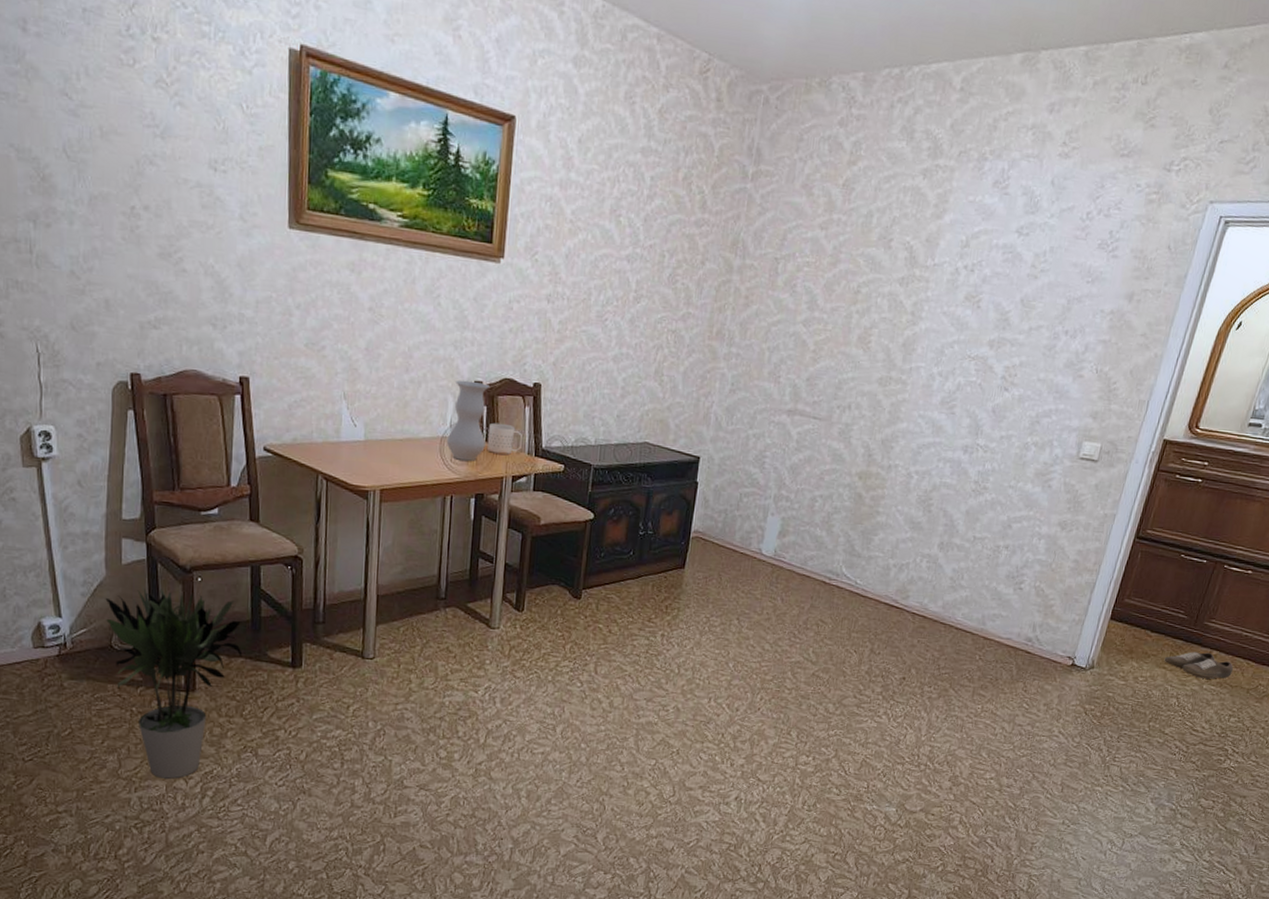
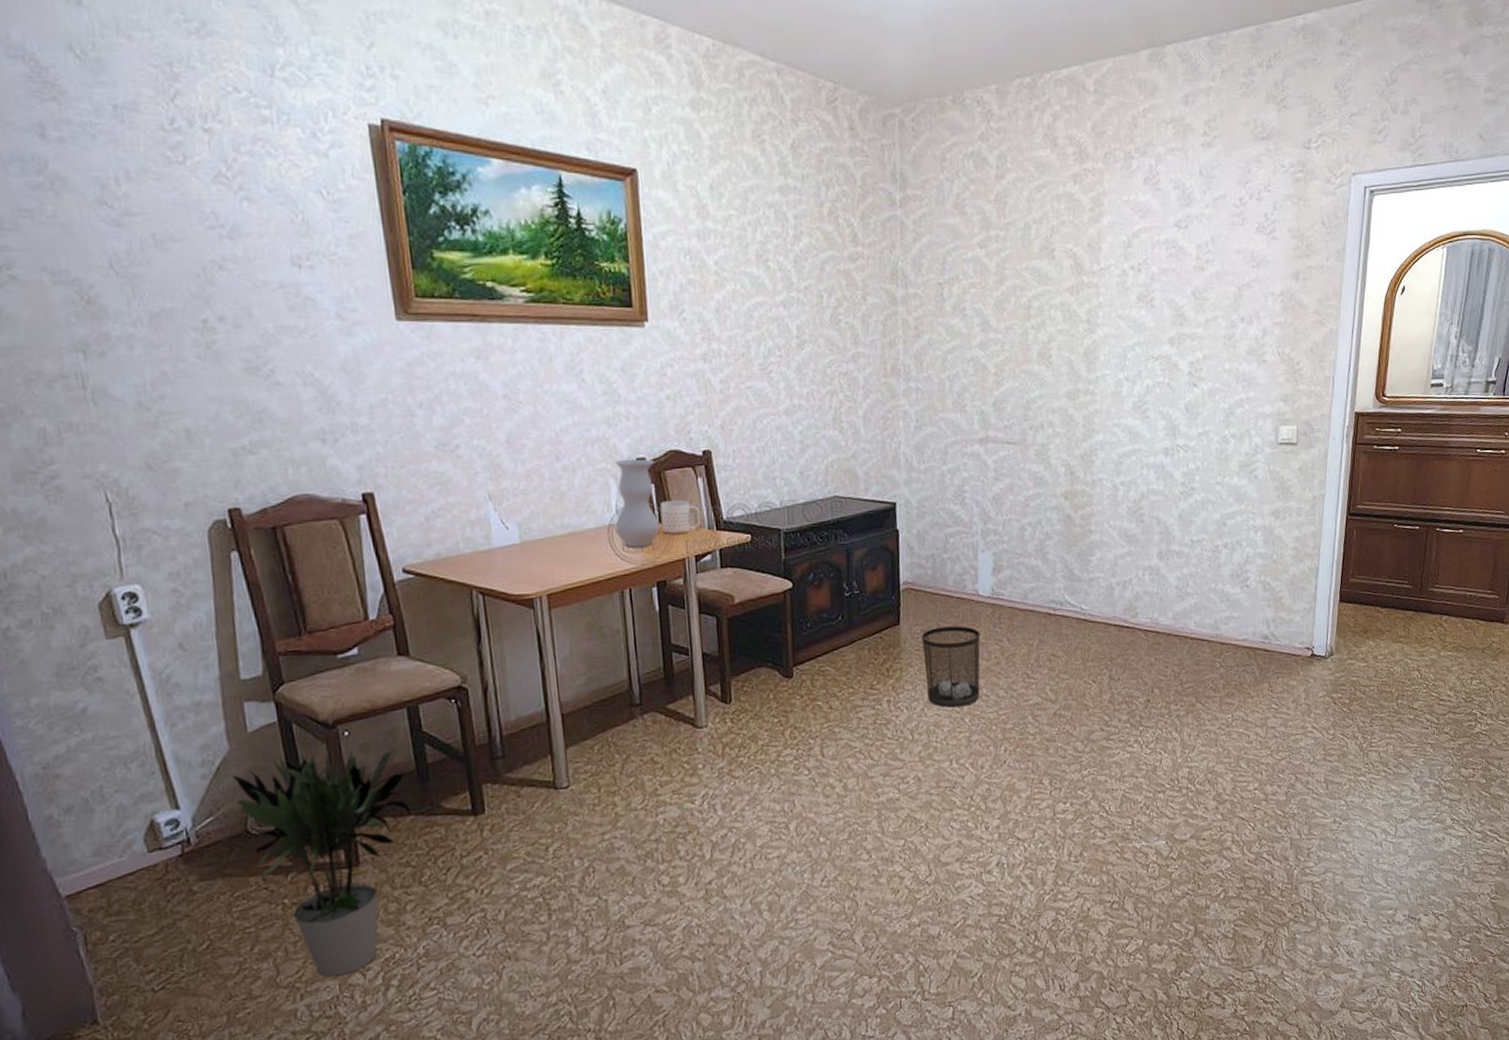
waste bin: none [698,577,757,652] -> present [922,625,981,708]
shoe: present [1164,652,1233,679] -> none [1398,619,1465,646]

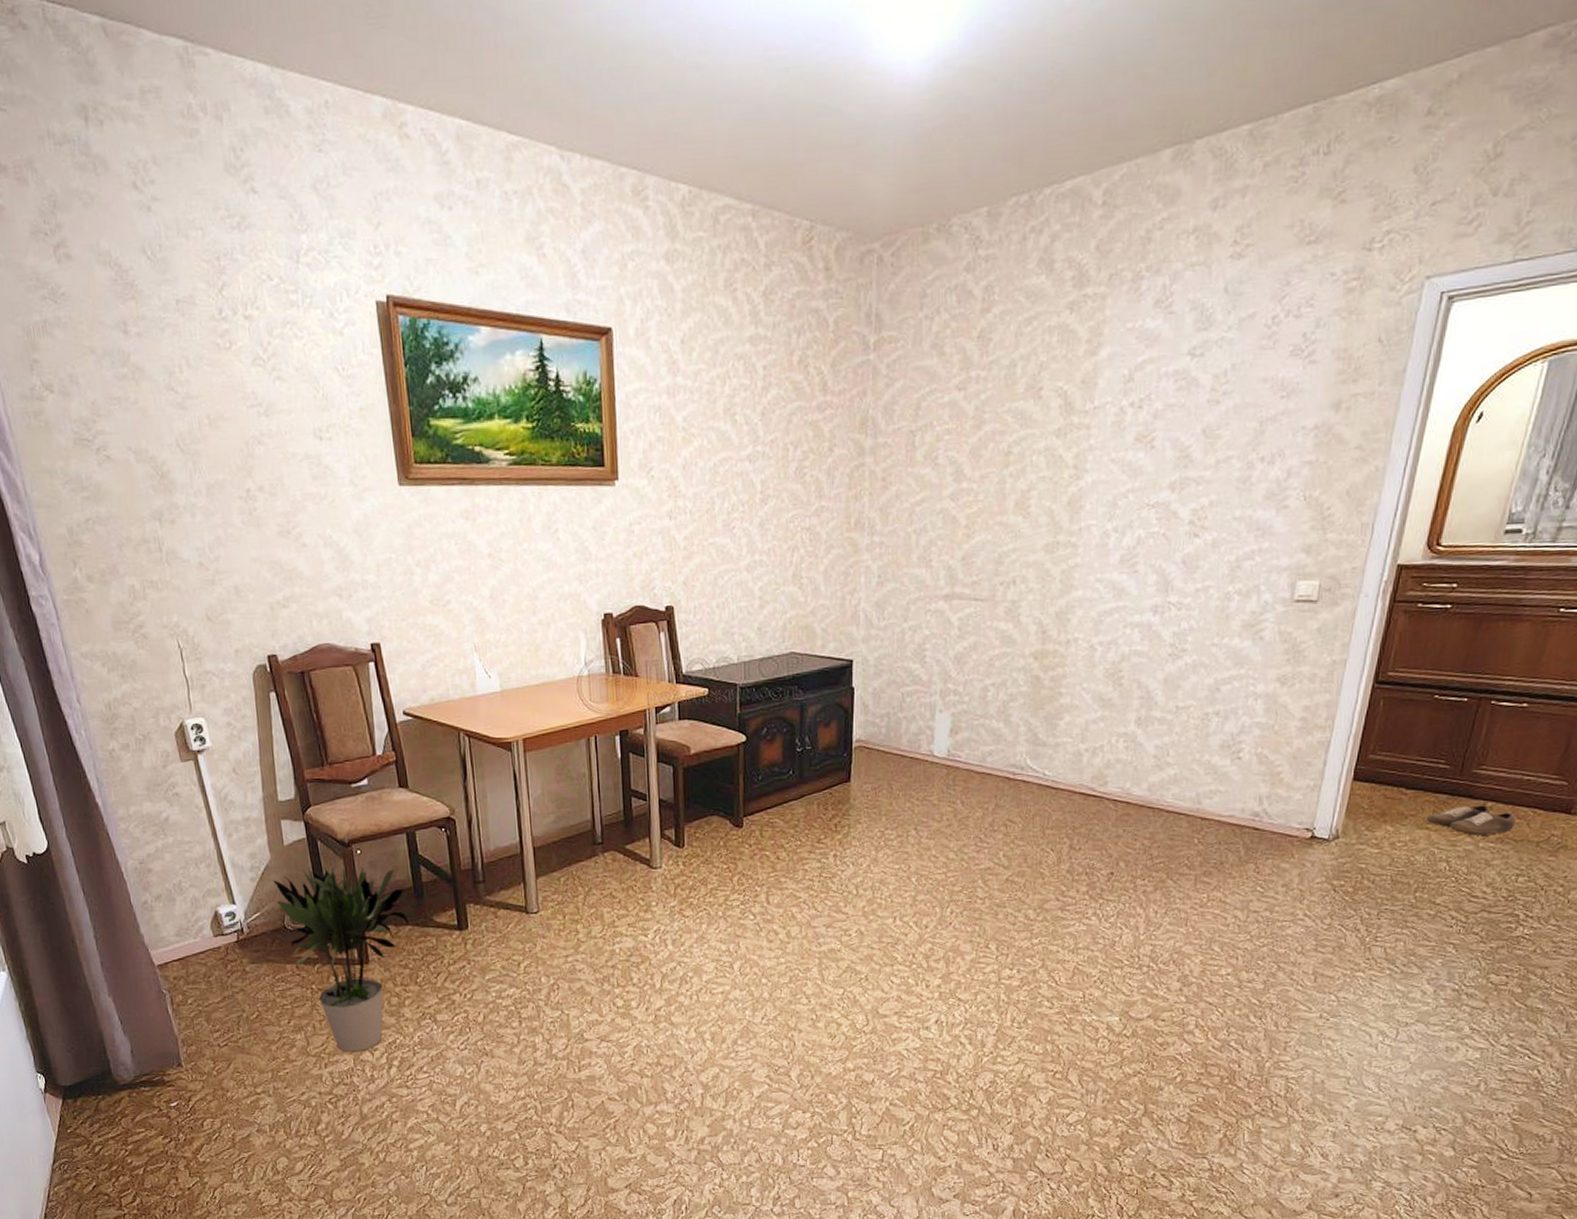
vase: present [614,458,660,548] -> none [583,613,624,698]
mug: present [660,499,702,534] -> none [624,653,662,686]
waste bin: present [922,625,981,708] -> none [872,785,933,866]
shoe: none [1398,619,1465,646] -> present [1426,805,1515,836]

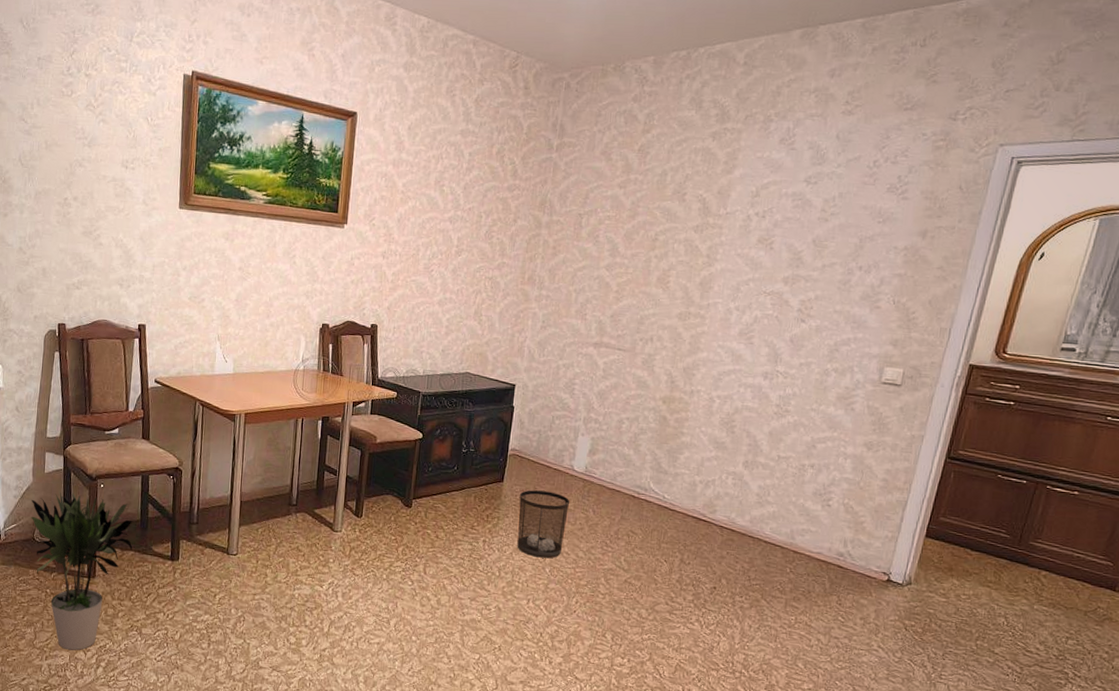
waste bin: none [872,785,933,866] -> present [517,490,570,559]
shoe: present [1426,805,1515,836] -> none [987,571,1066,600]

